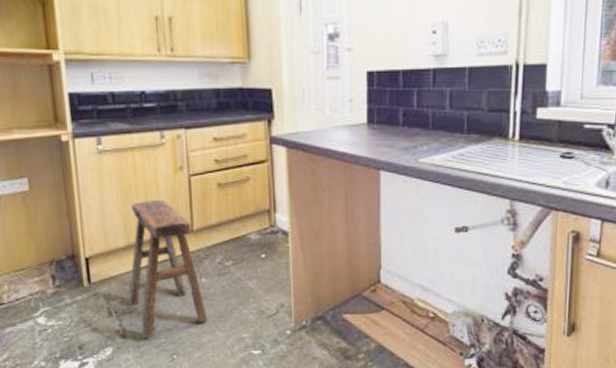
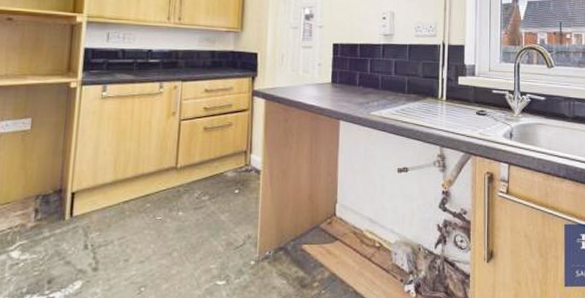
stool: present [128,199,208,338] -> none [106,140,180,271]

